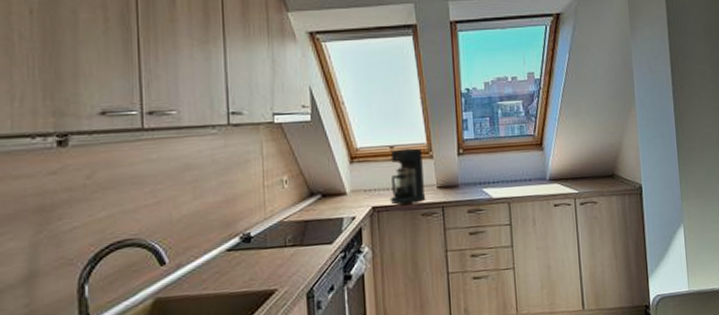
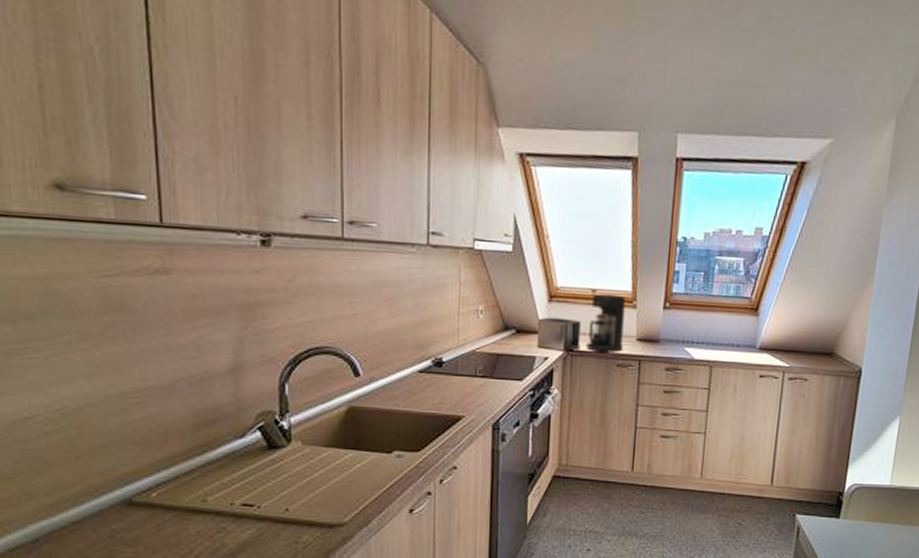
toaster: none [341,176,384,210] -> present [536,317,581,353]

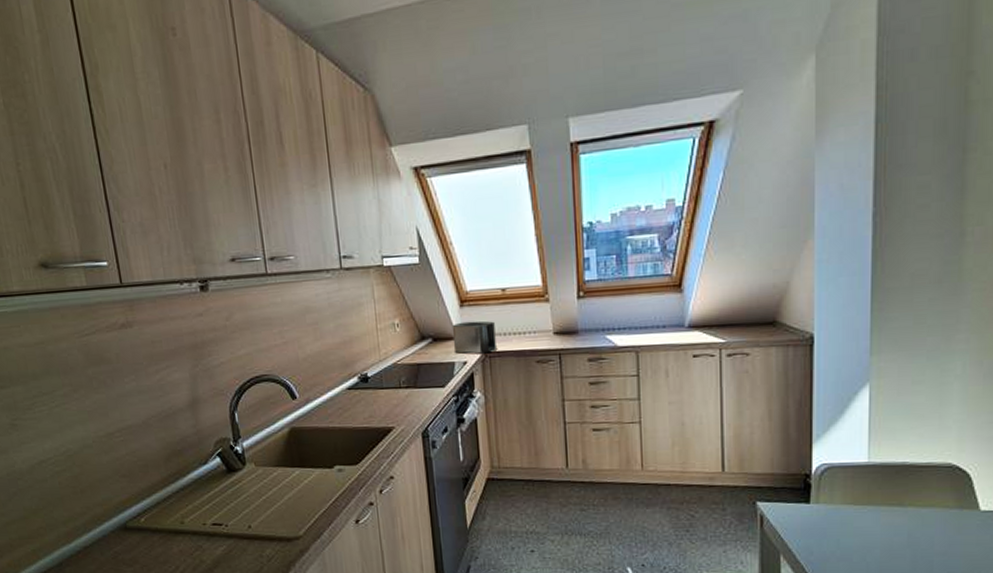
coffee maker: present [585,293,626,353] -> none [502,290,541,352]

